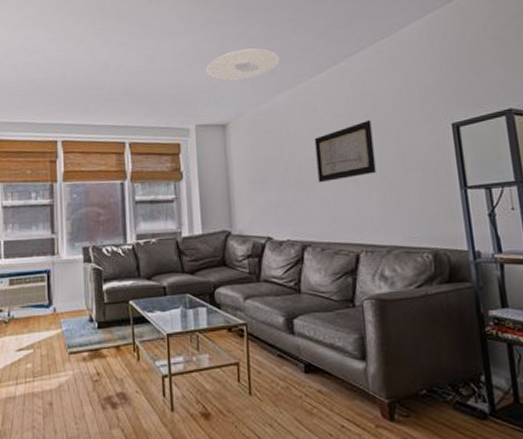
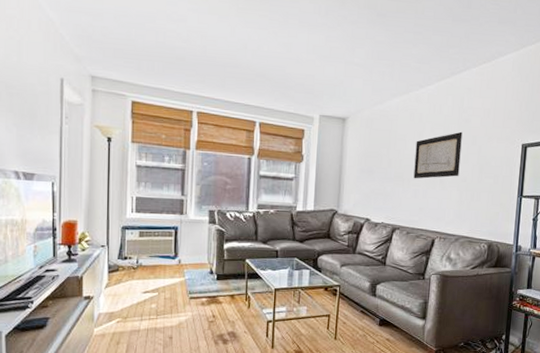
ceiling light: present [206,48,280,81] -> none [335,52,399,81]

